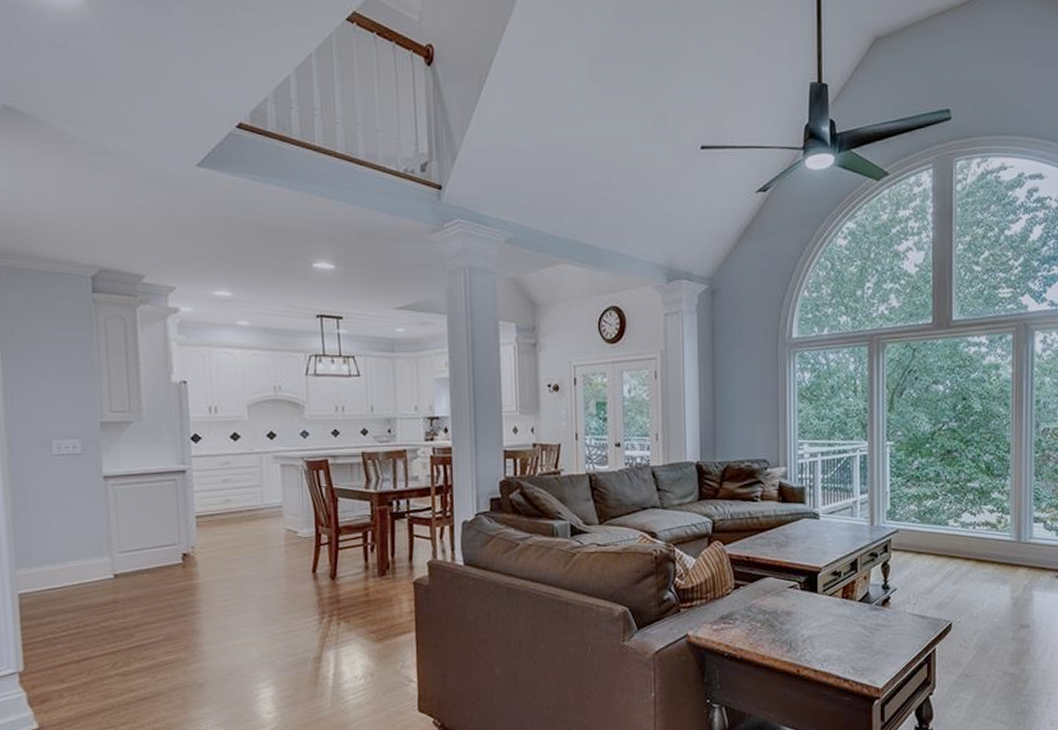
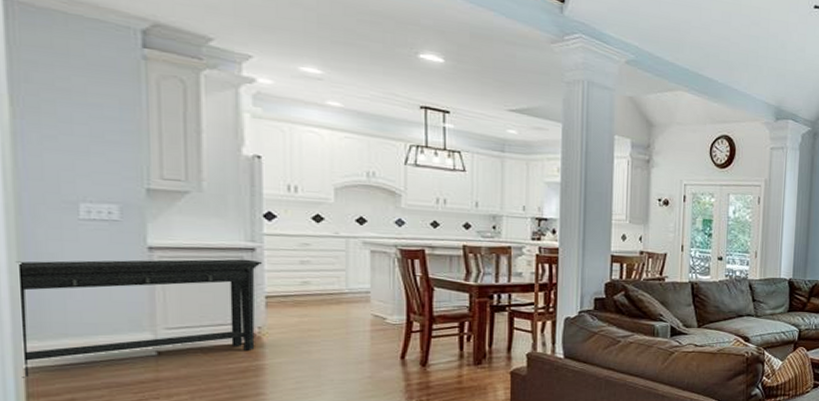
console table: none [9,481,192,603] -> present [15,259,262,378]

